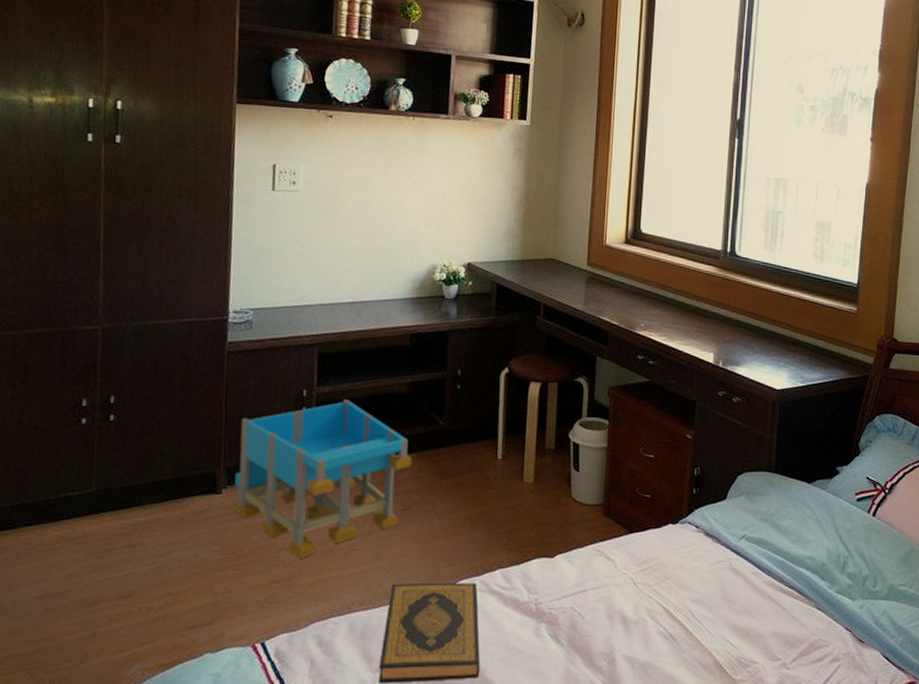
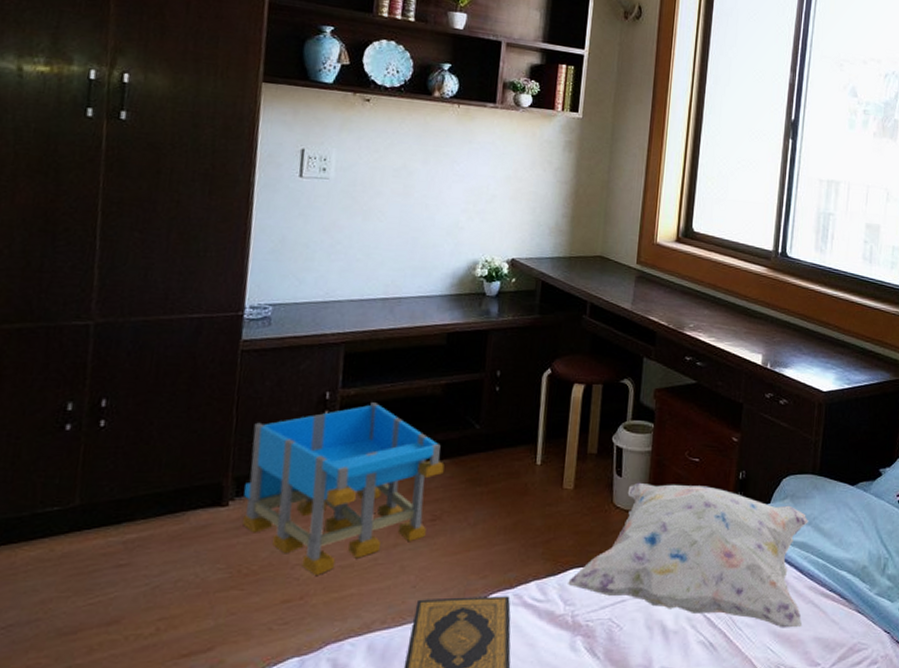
decorative pillow: none [530,477,765,623] -> present [566,482,809,628]

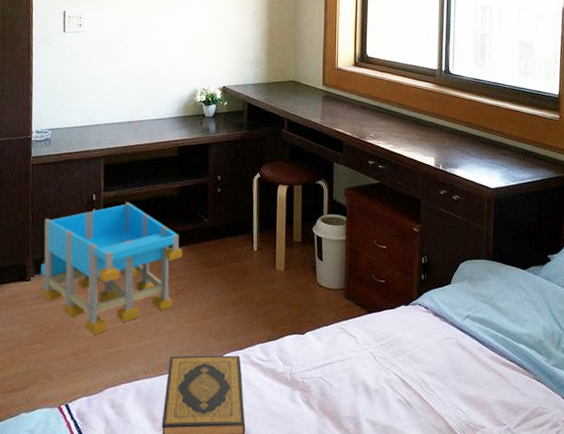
decorative pillow: present [566,482,809,628] -> none [284,265,487,392]

